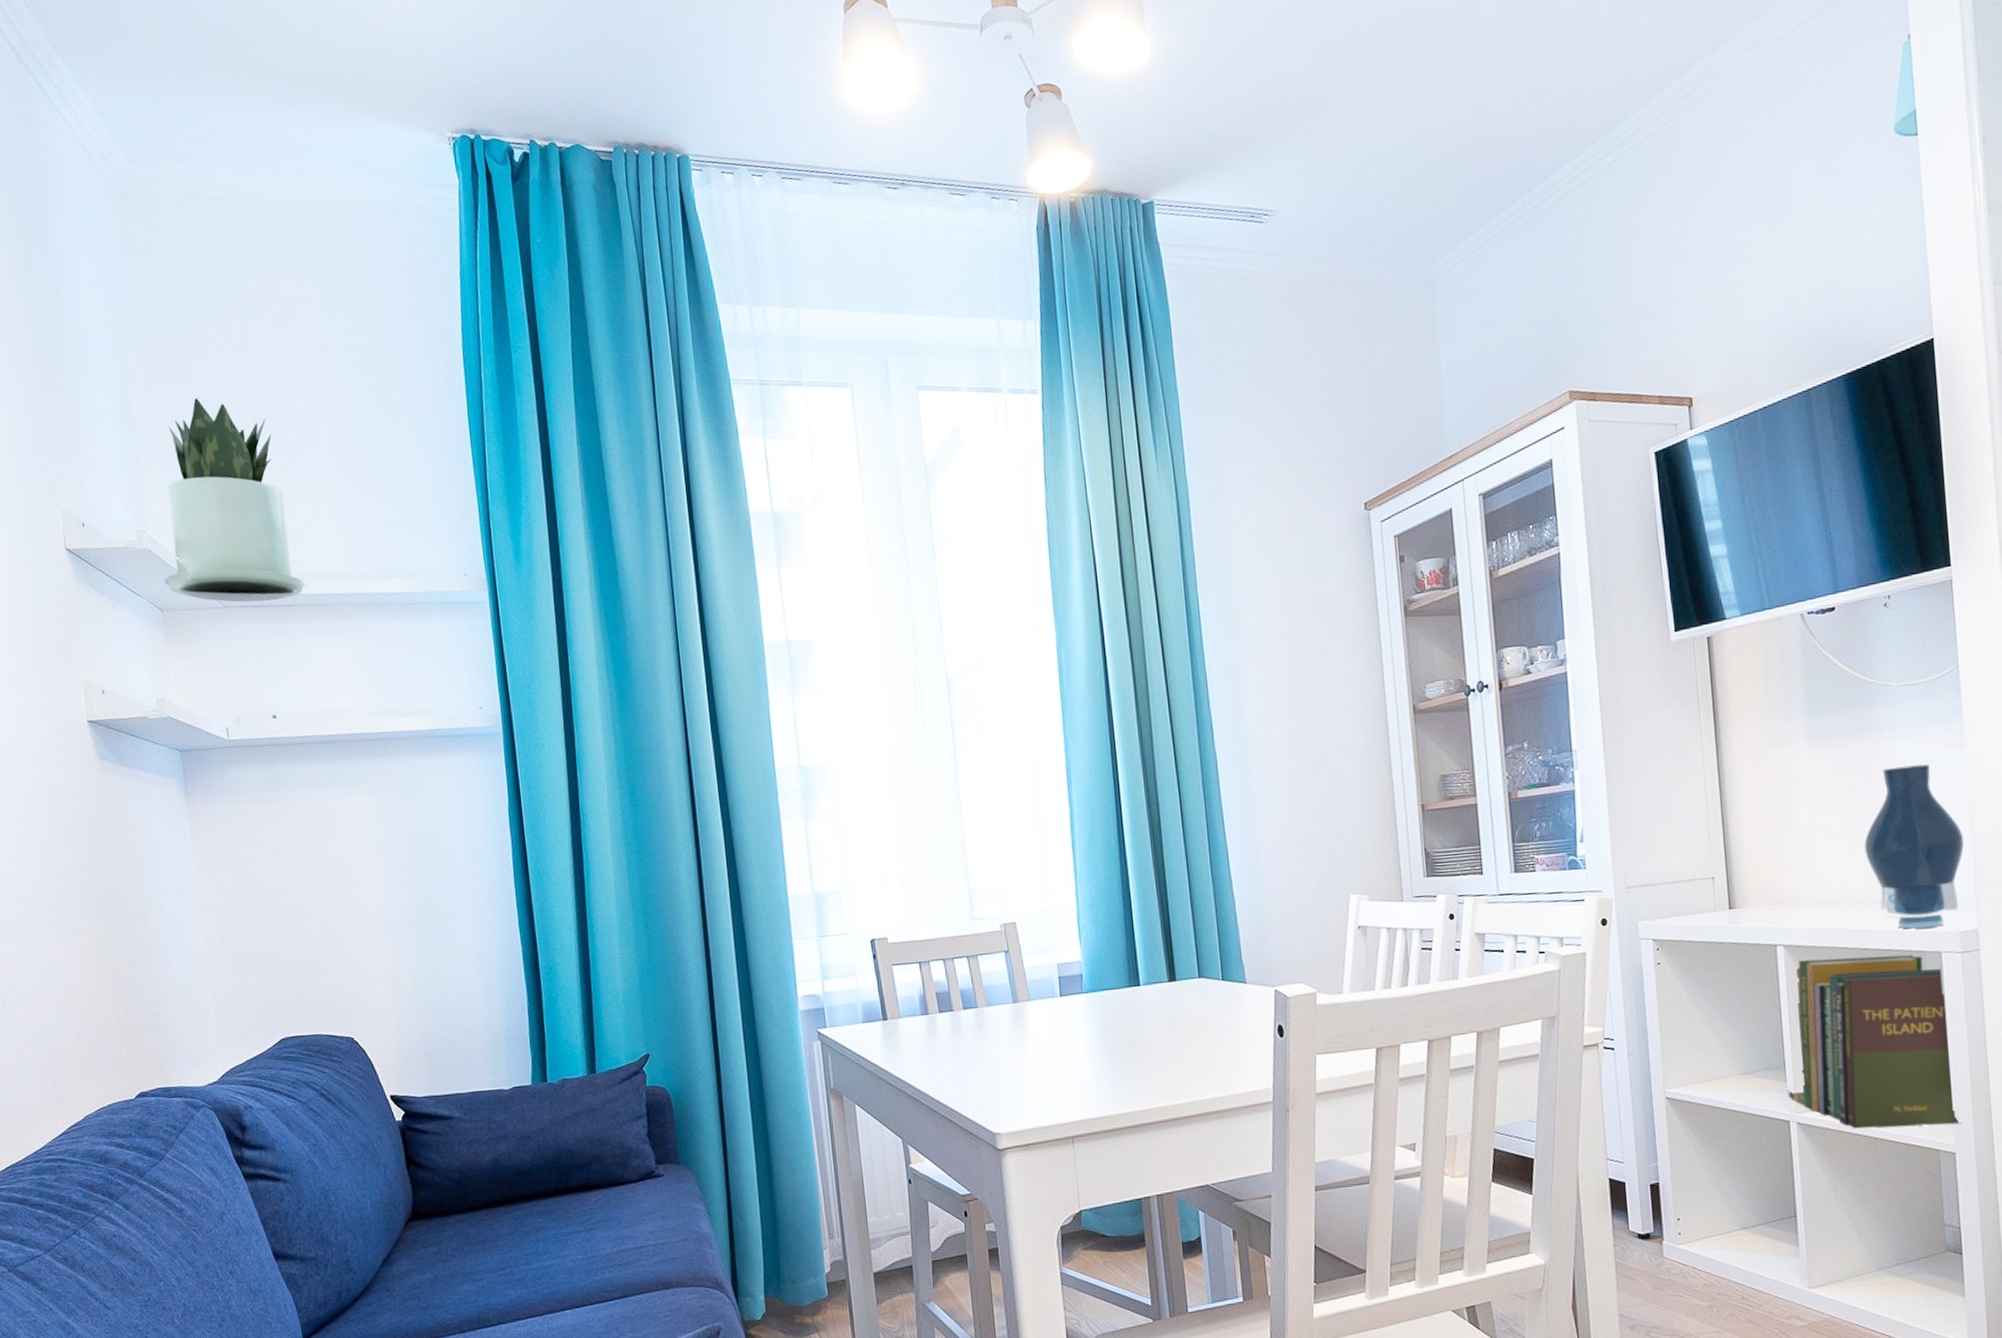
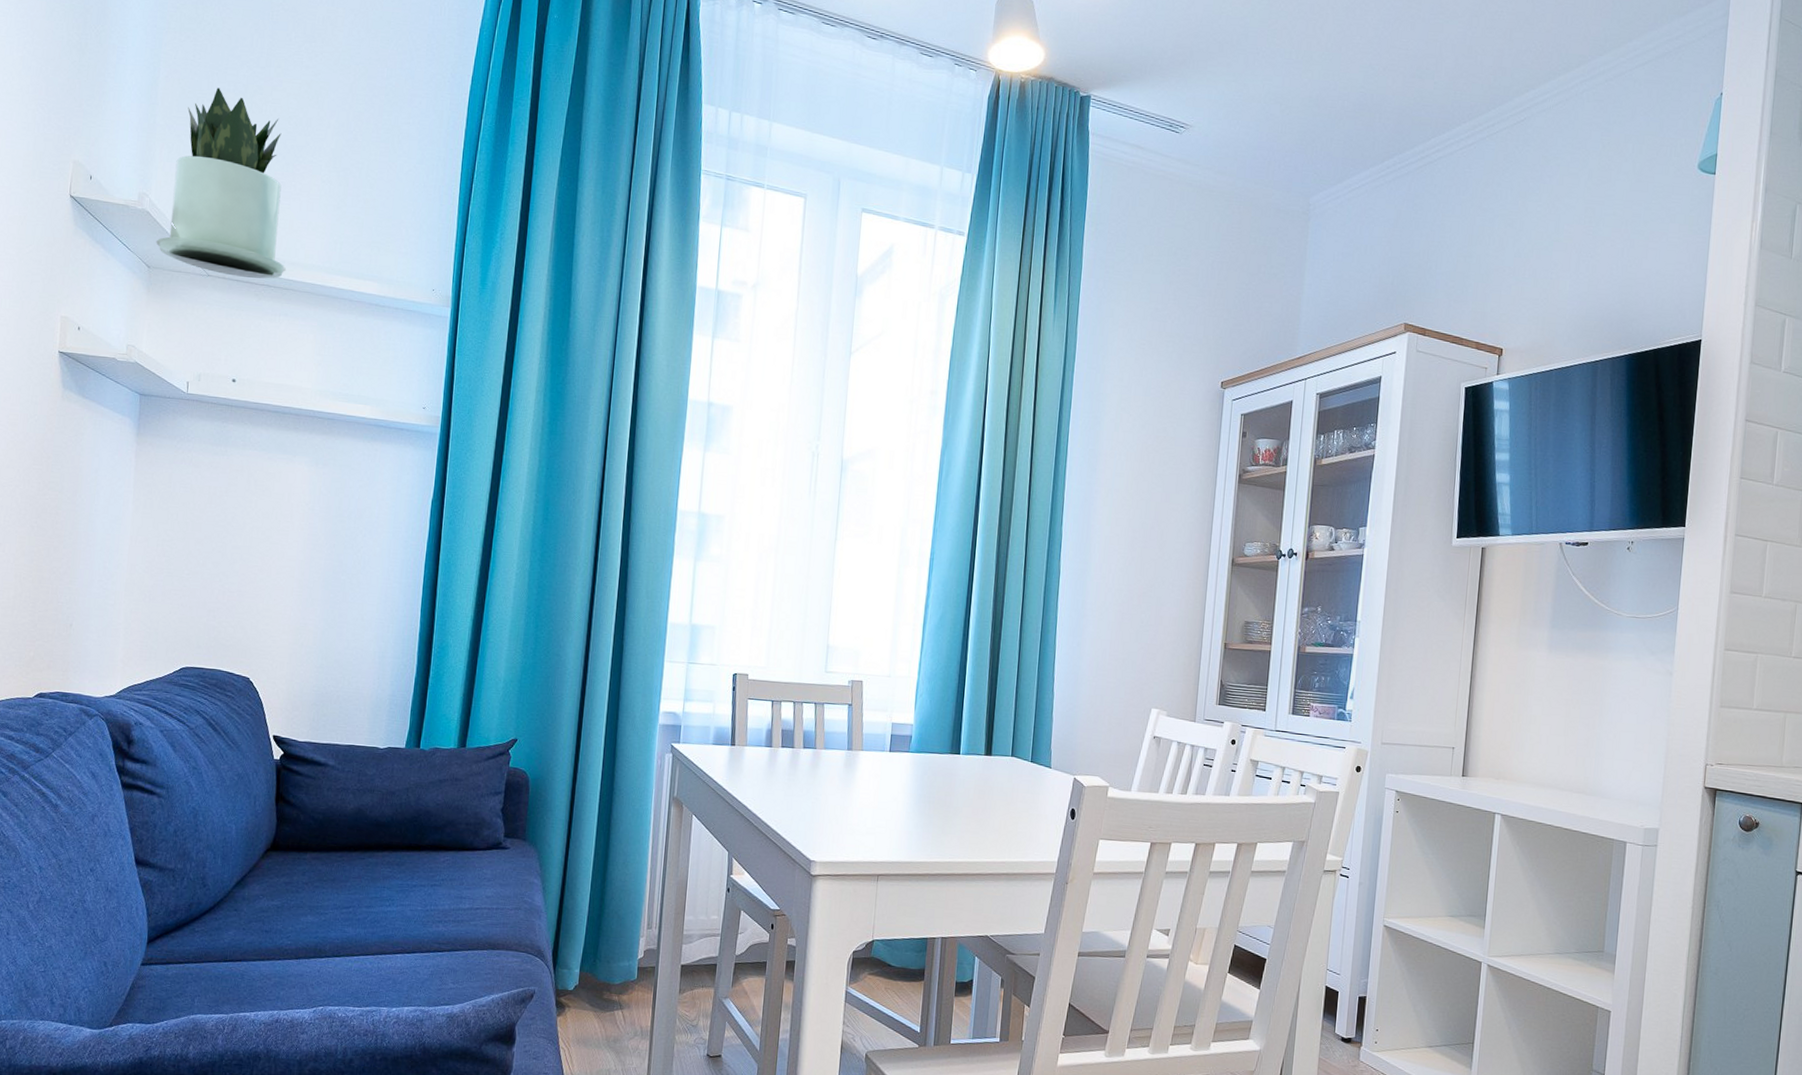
books: present [1787,954,1961,1129] -> none [1484,830,1624,988]
vase: present [1864,764,1964,929] -> none [1579,682,1659,821]

